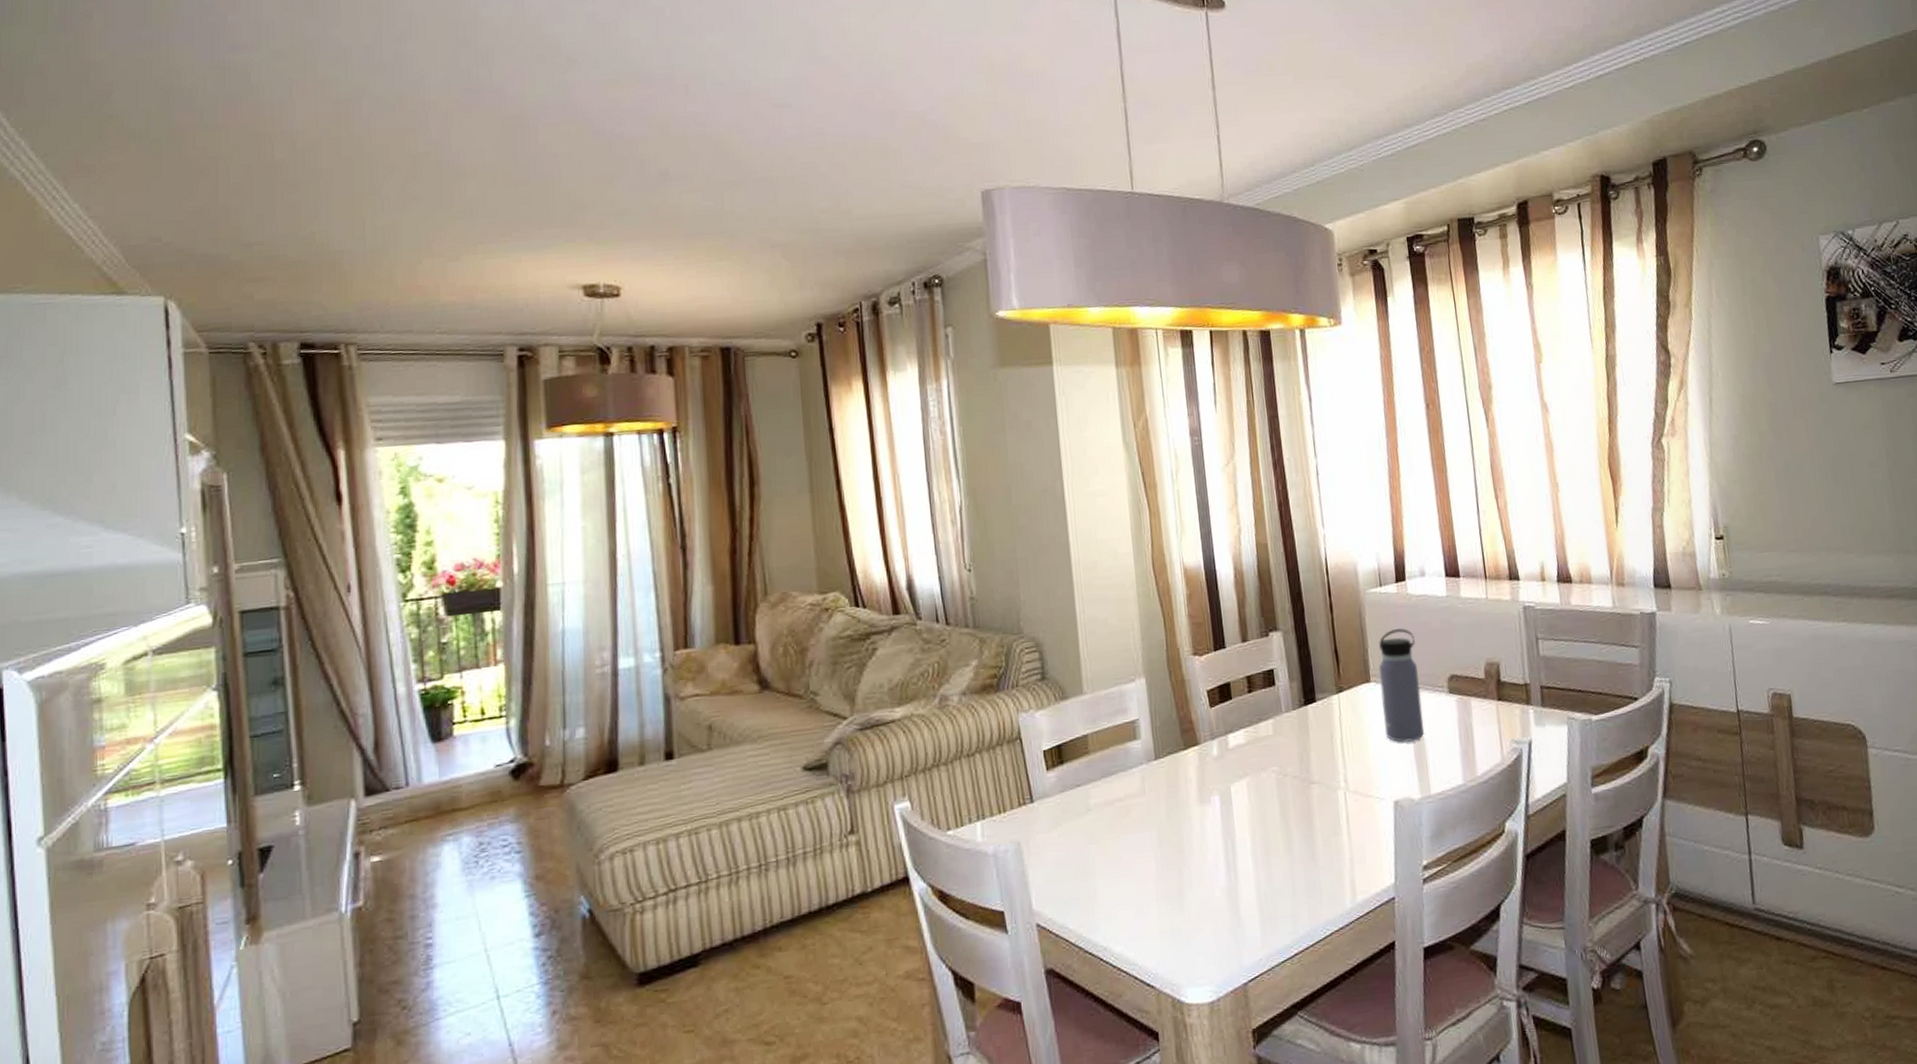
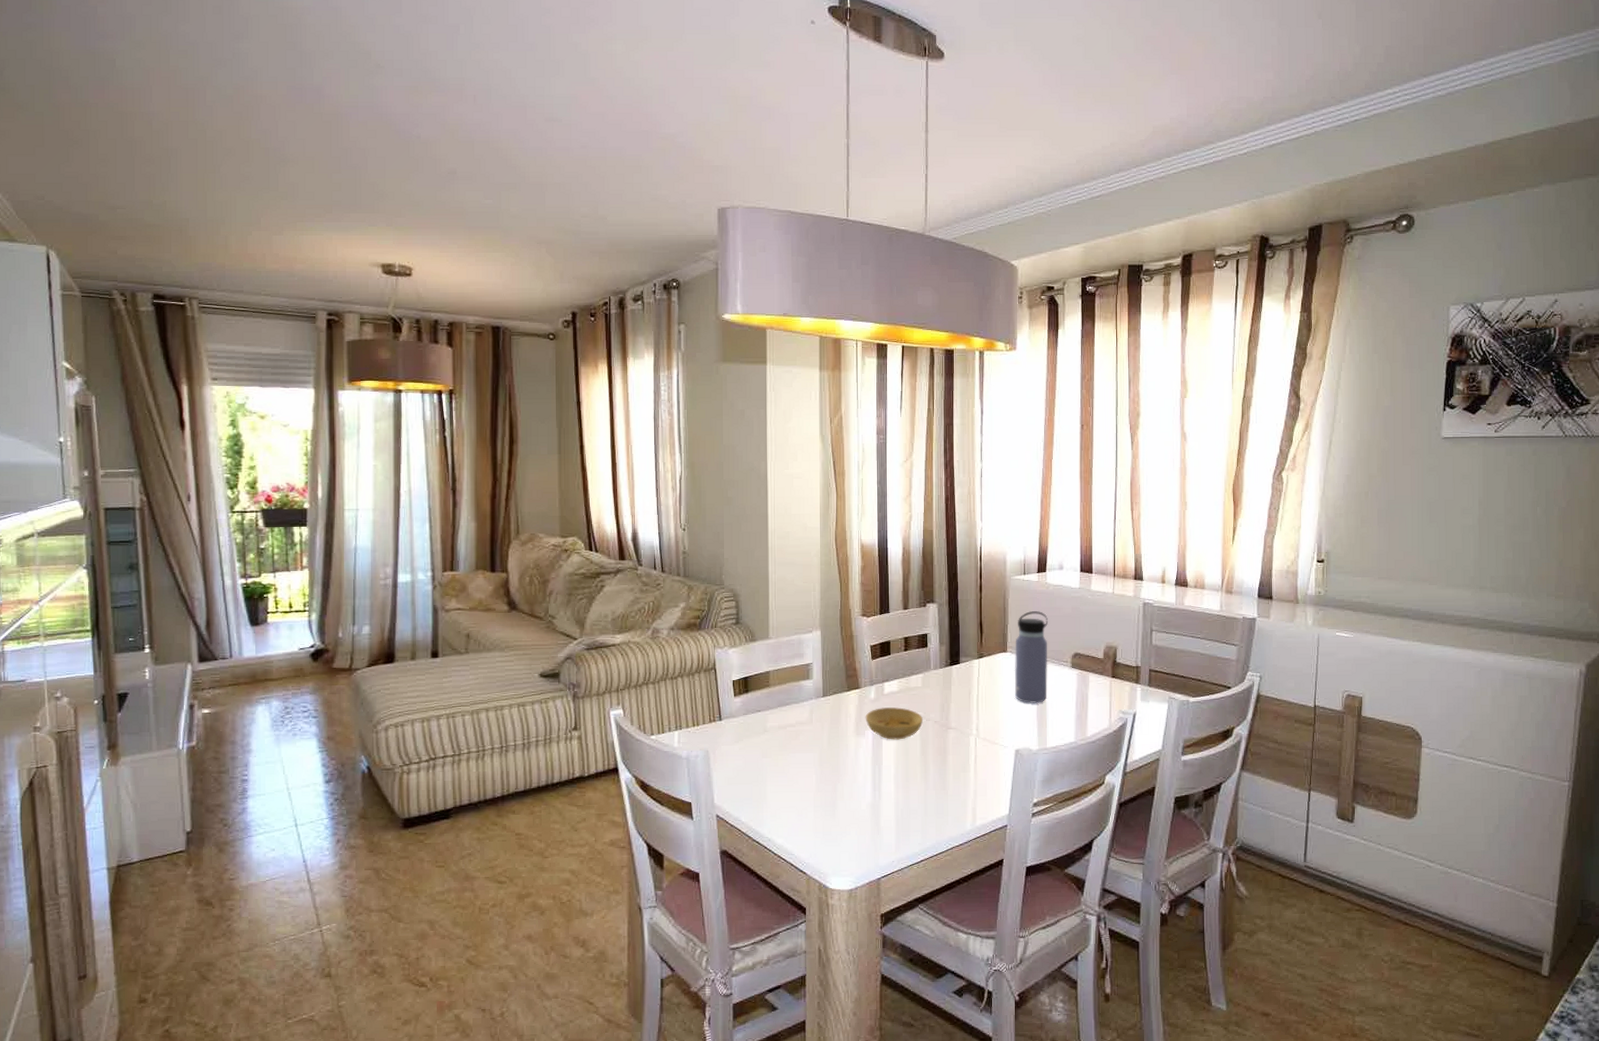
bowl: none [1208,763,1280,805] -> present [865,707,924,740]

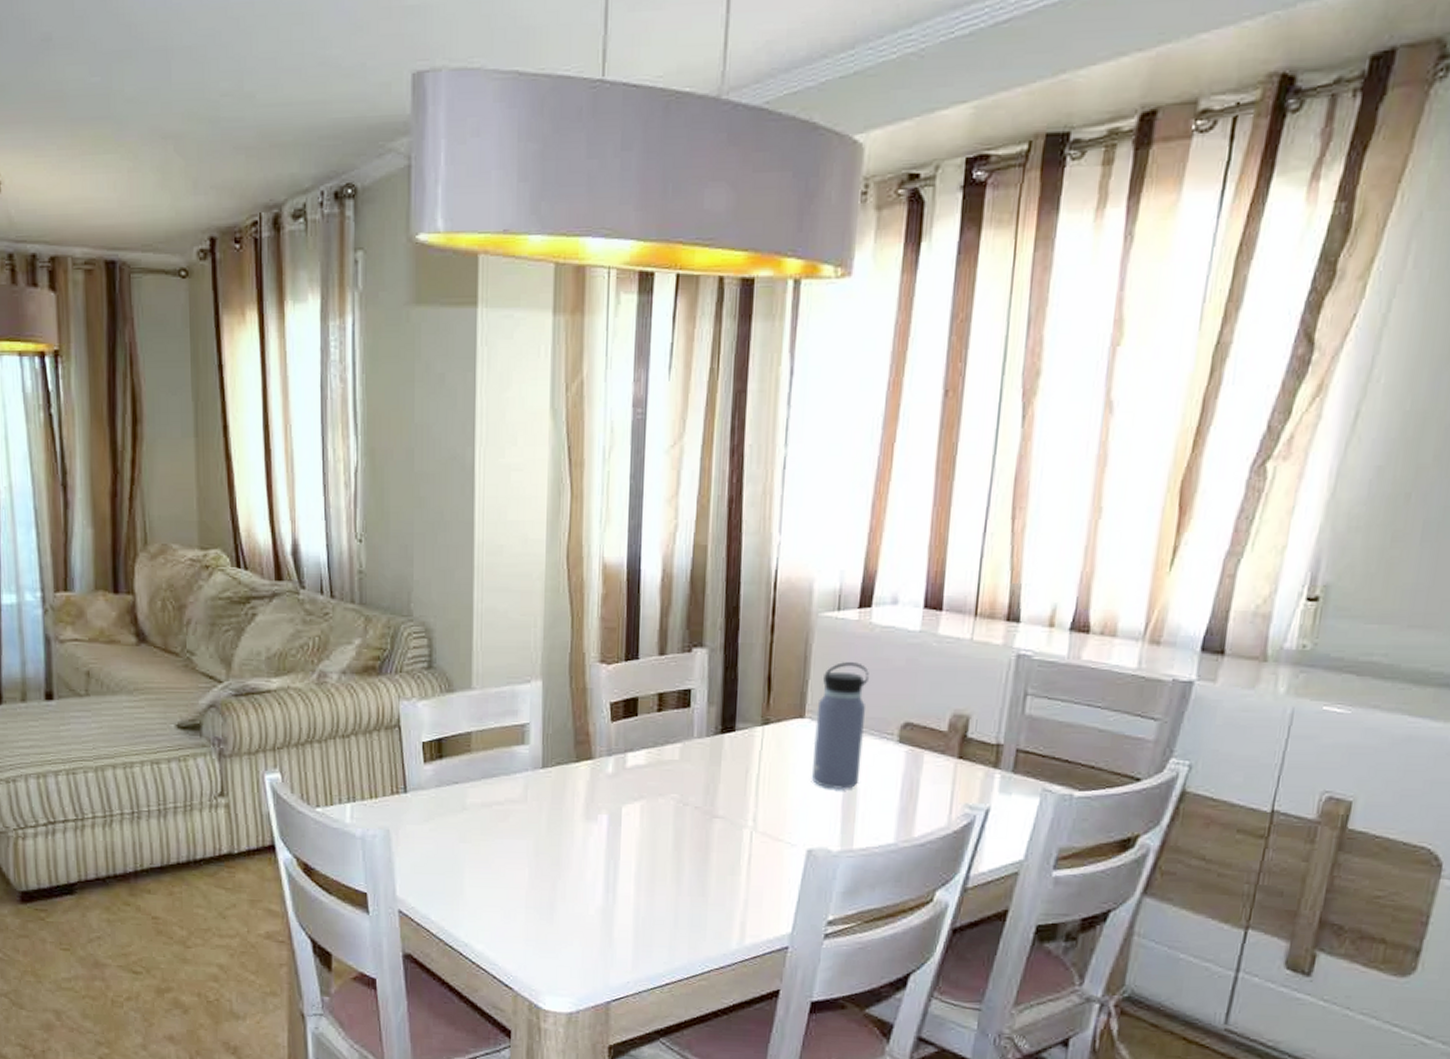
bowl: present [865,707,924,740] -> none [598,785,680,829]

